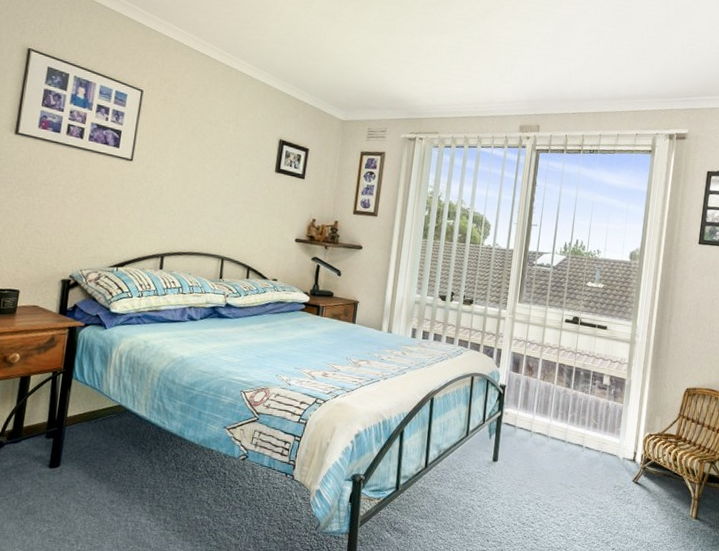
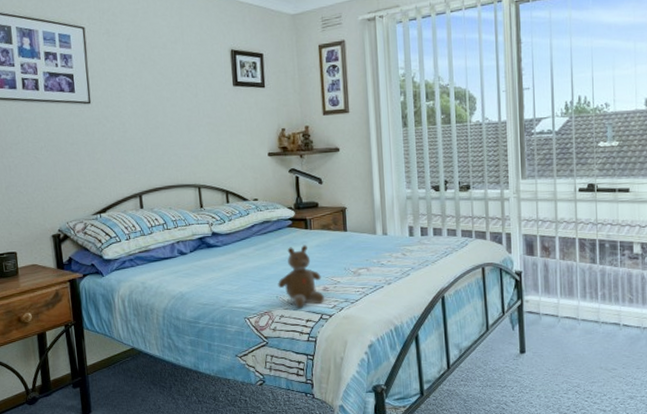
stuffed bear: none [280,330,323,389] -> present [278,245,324,308]

